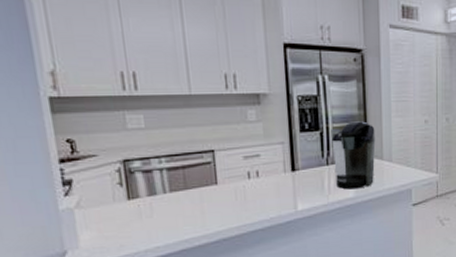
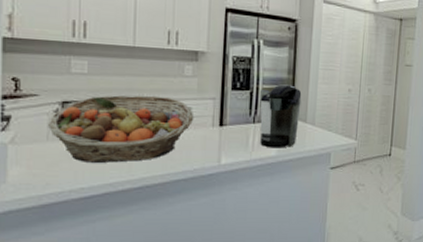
fruit basket: none [111,145,264,221] -> present [47,95,194,163]

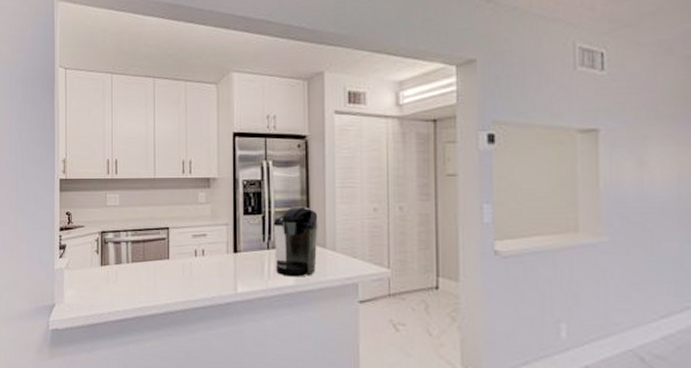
fruit basket: present [47,95,194,163] -> none [91,223,210,288]

